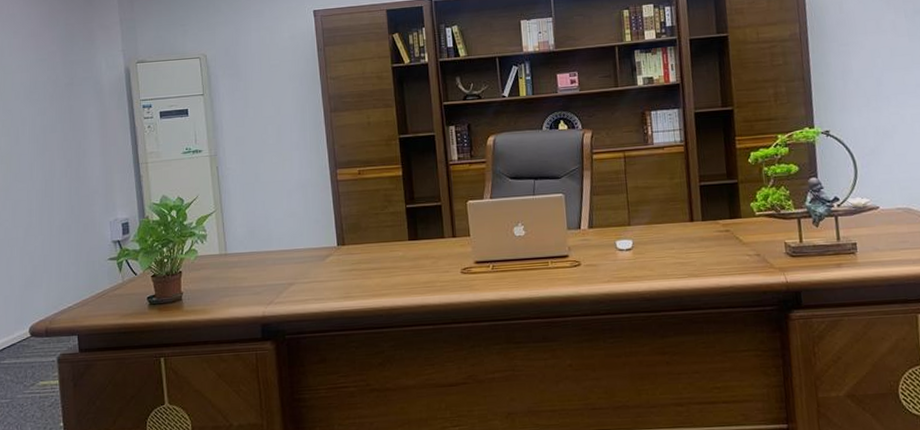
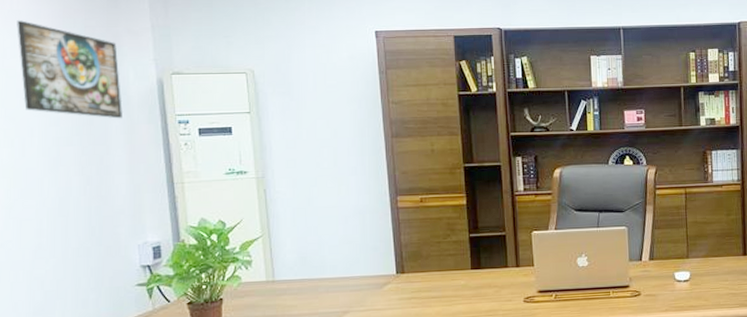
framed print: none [12,22,96,106] -> present [17,20,123,119]

